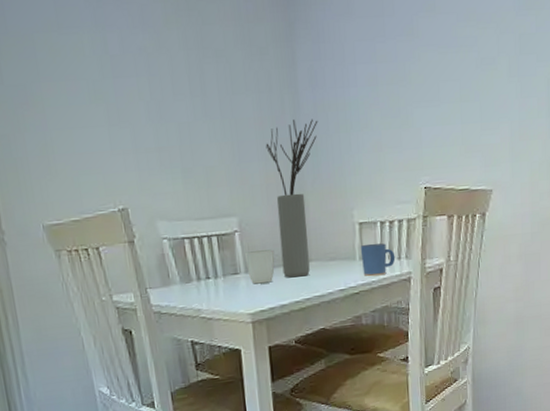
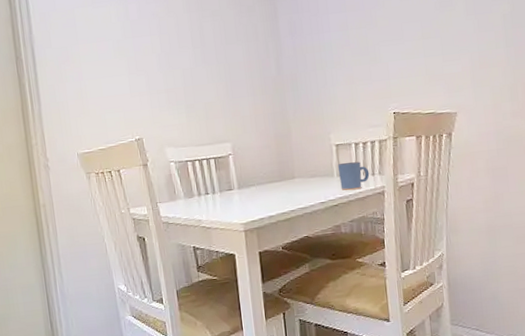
cup: present [244,249,275,285] -> none [237,169,263,199]
vase: present [266,119,318,278] -> none [254,60,298,193]

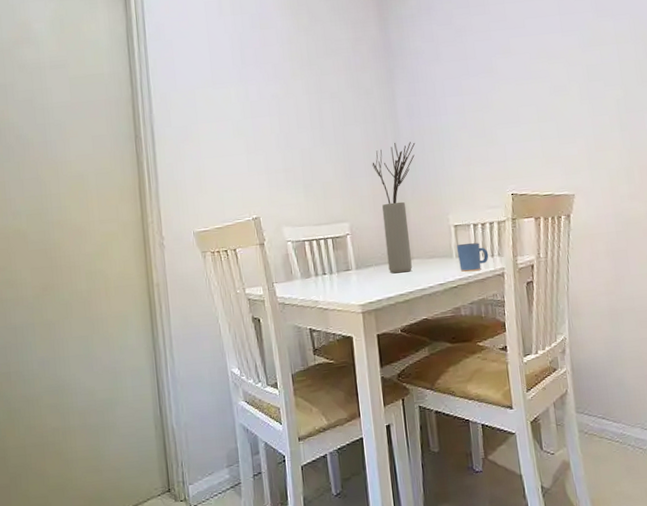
vase: none [254,60,298,193] -> present [372,141,416,274]

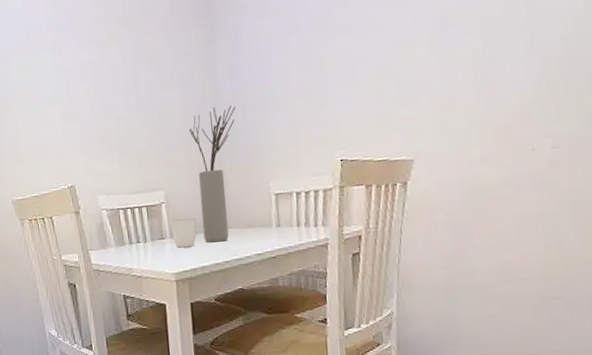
cup: none [355,249,382,279] -> present [170,218,197,248]
mug: present [456,243,489,272] -> none [276,212,312,242]

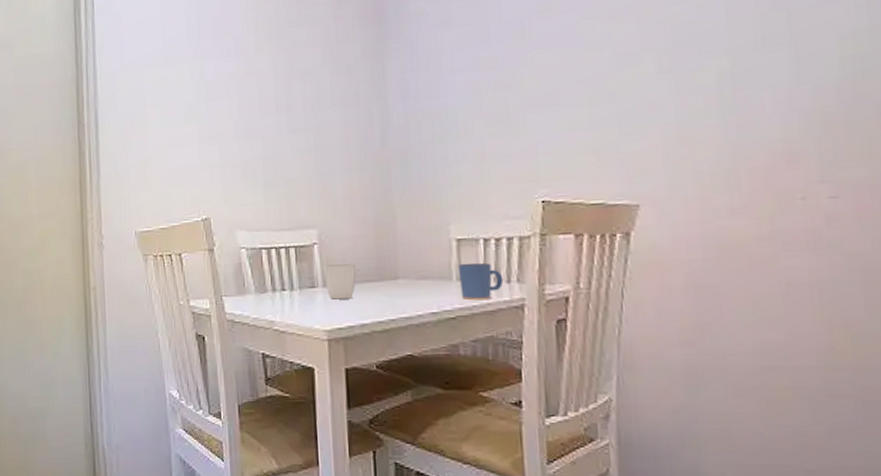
vase: present [189,105,236,243] -> none [350,130,410,295]
mug: none [276,212,312,242] -> present [457,262,504,301]

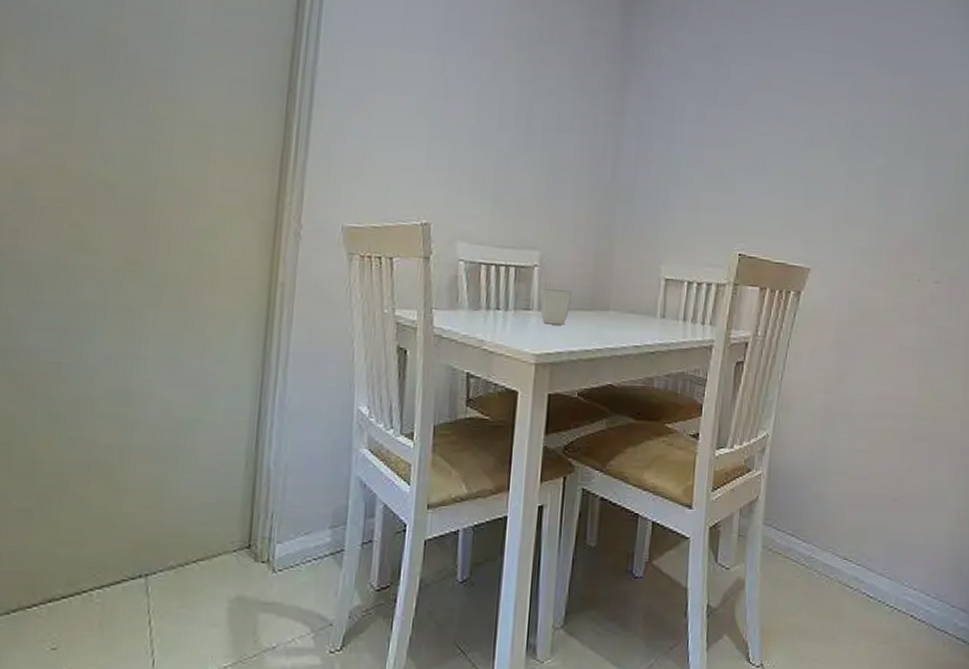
mug: present [457,262,504,301] -> none [662,302,699,339]

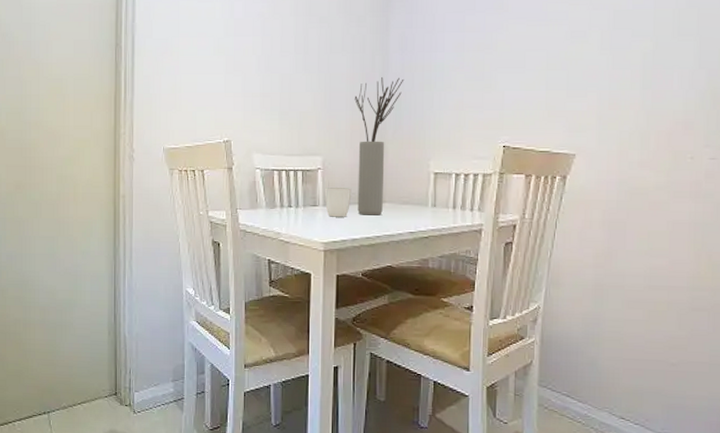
vase: none [577,165,638,325] -> present [354,77,404,216]

